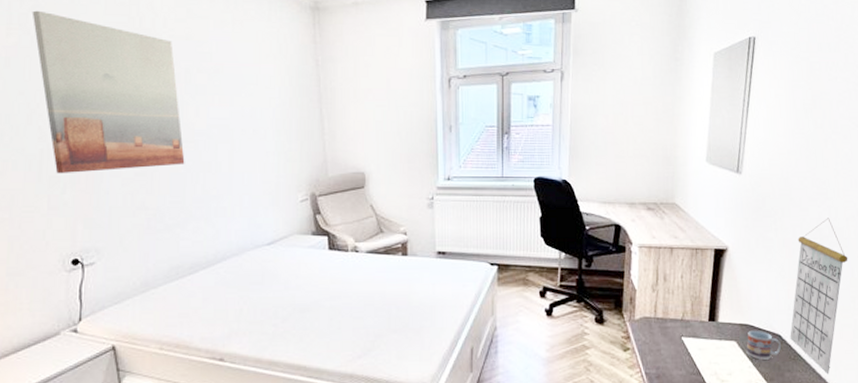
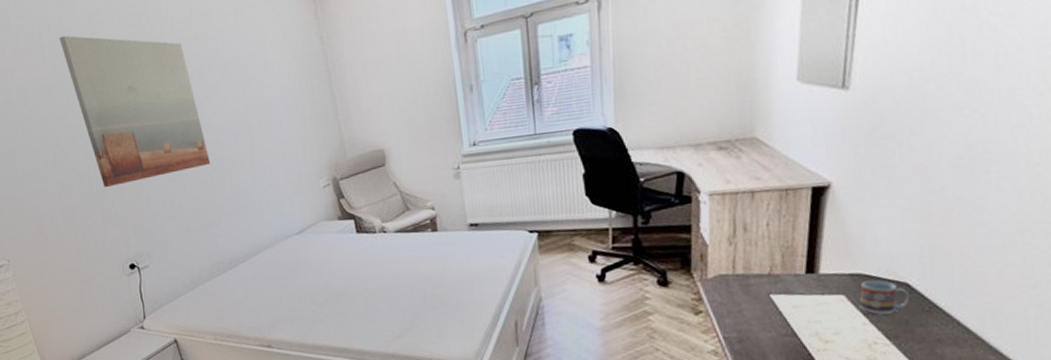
calendar: present [790,218,848,375] -> none [922,129,1014,328]

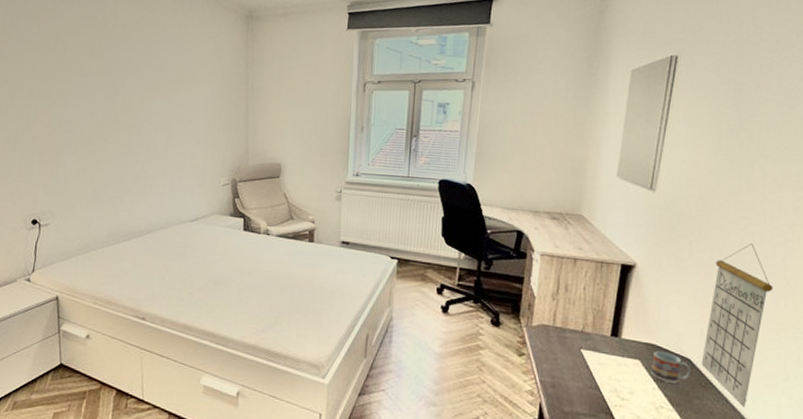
wall art: present [58,35,211,188] -> none [22,13,129,148]
calendar: none [922,129,1014,328] -> present [701,243,773,408]

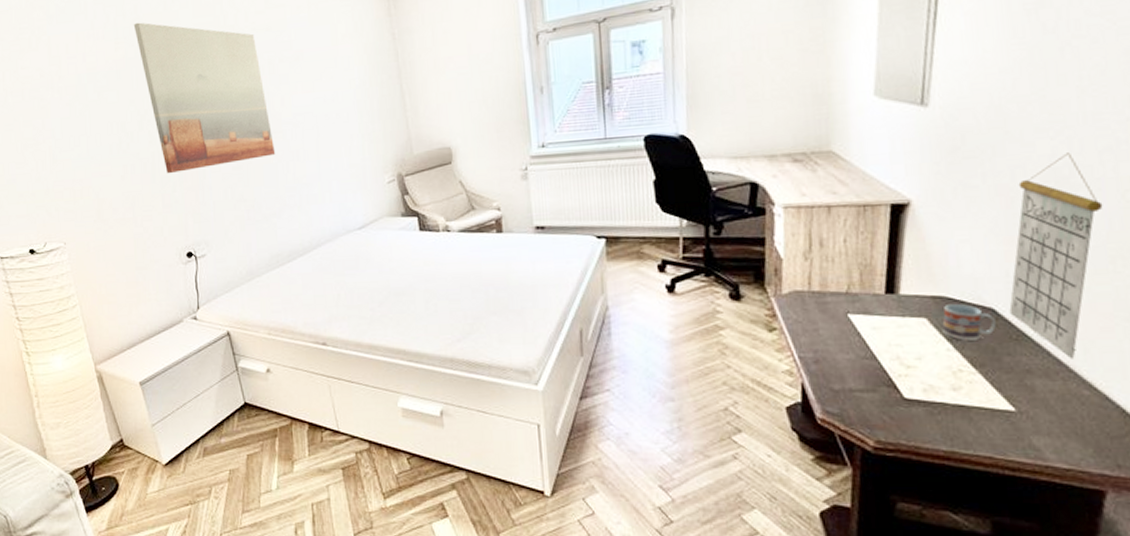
wall art: none [22,13,129,148] -> present [133,22,276,174]

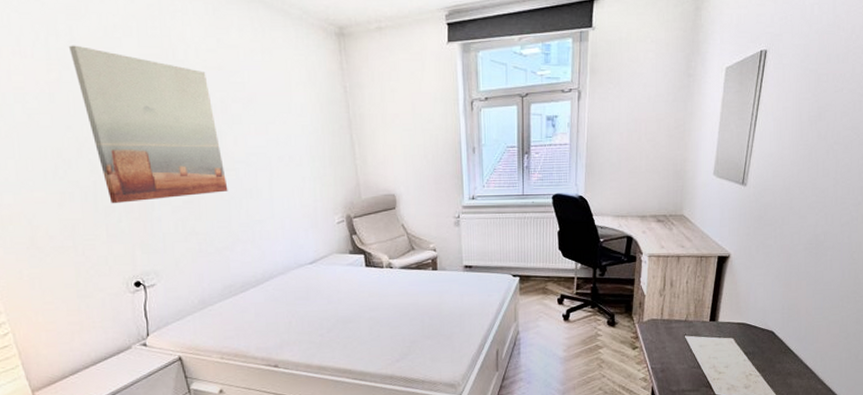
cup: present [942,303,998,341] -> none [742,328,775,354]
calendar: present [1009,152,1103,359] -> none [782,224,840,365]

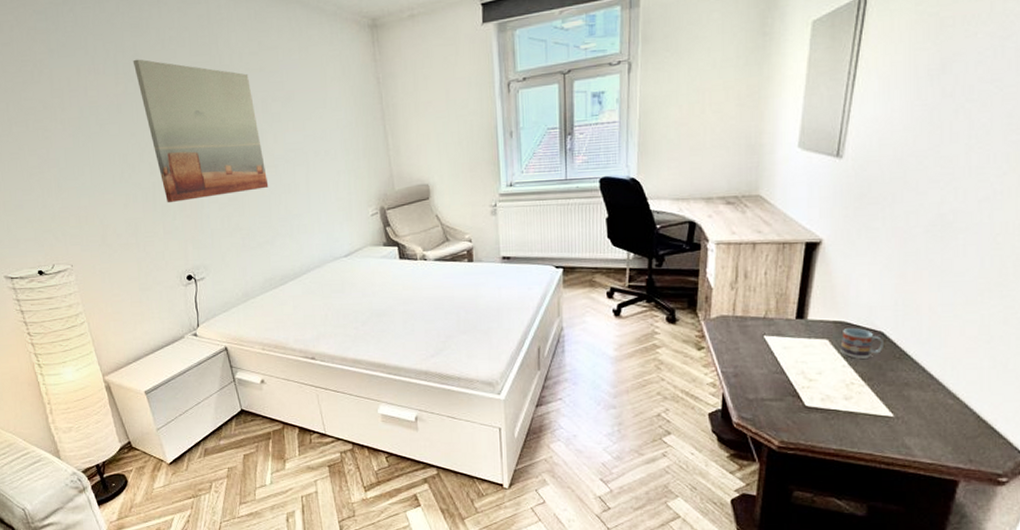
cup: none [742,328,775,354] -> present [840,327,885,359]

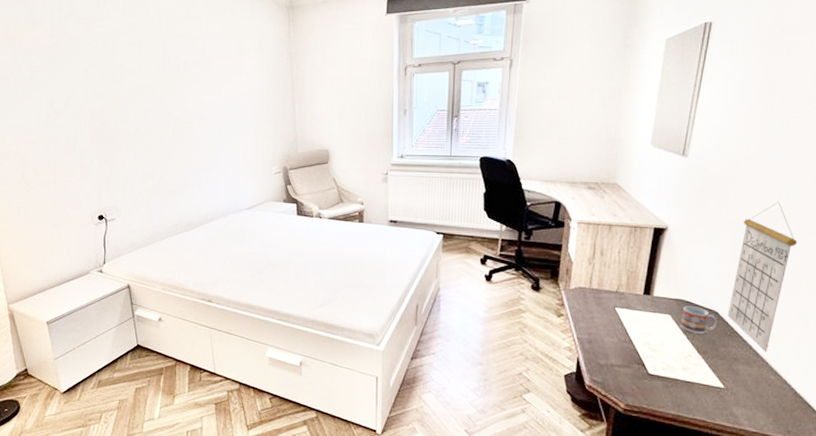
wall art: present [132,59,269,203] -> none [68,15,183,148]
calendar: none [895,201,978,374] -> present [727,201,798,353]

